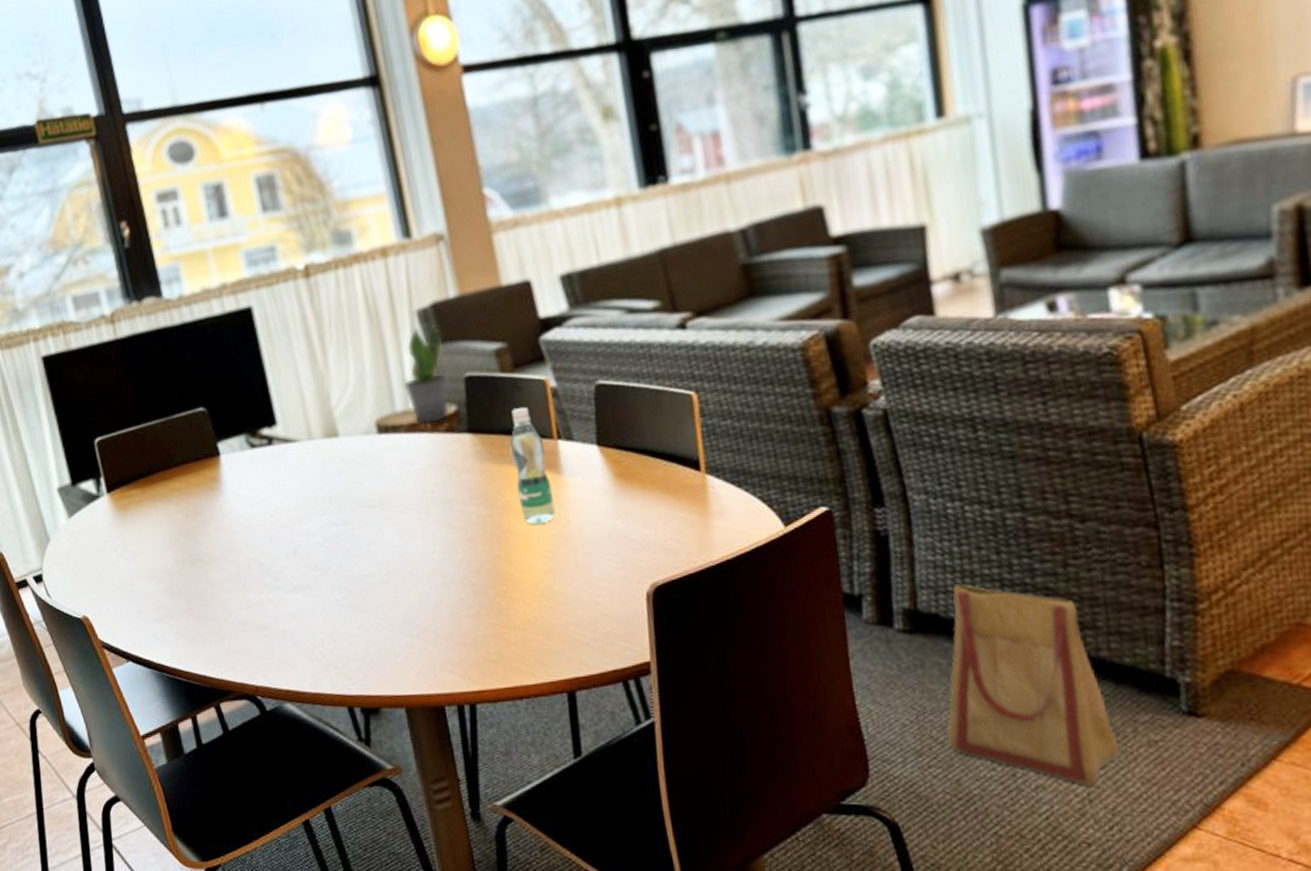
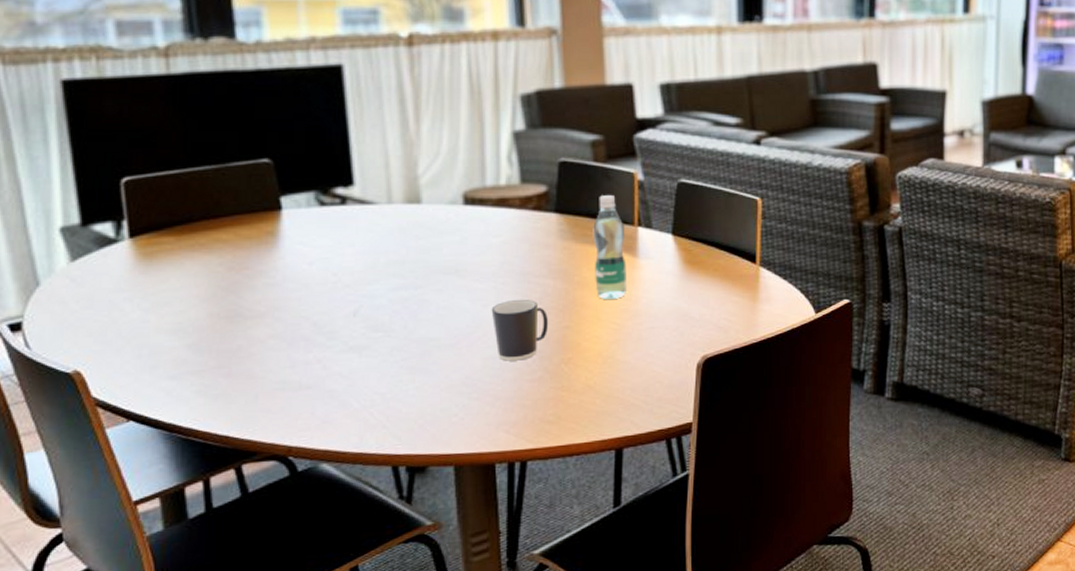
potted plant: present [403,325,450,425] -> none [497,110,543,201]
mug: none [418,529,478,596] -> present [491,299,548,361]
shopping bag: present [947,584,1120,786] -> none [912,364,1021,514]

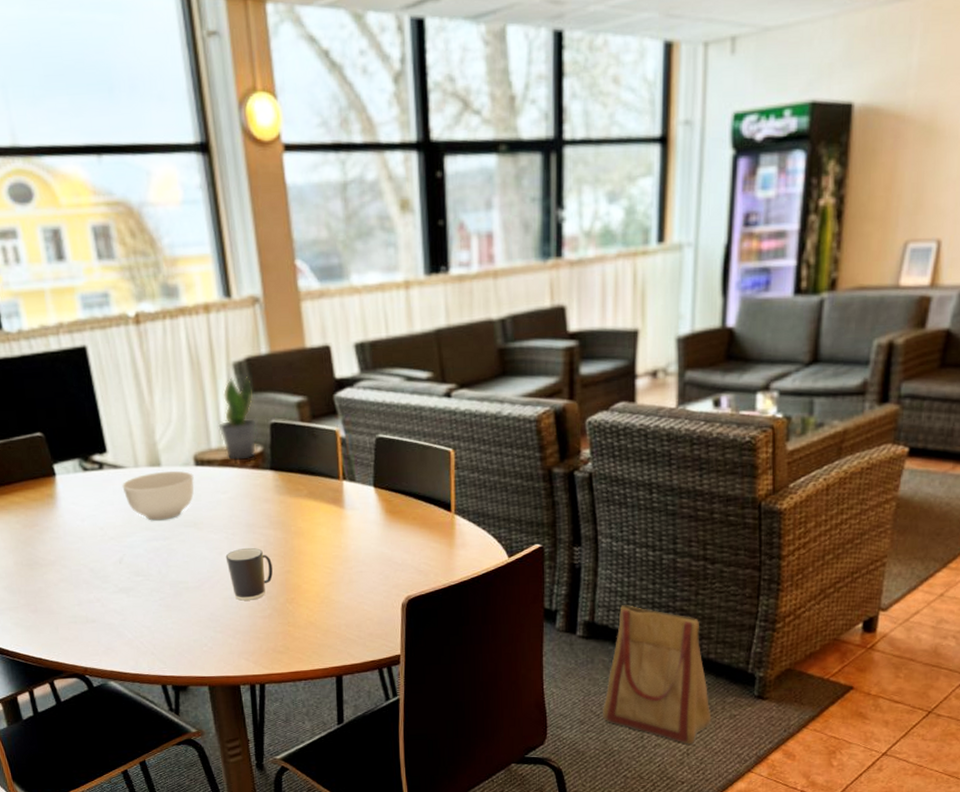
bowl: none [368,209,461,266] -> present [122,470,195,521]
potted plant: none [497,110,543,201] -> present [218,377,257,461]
bottle: present [593,195,627,299] -> none [304,452,337,547]
shopping bag: none [912,364,1021,514] -> present [603,605,712,745]

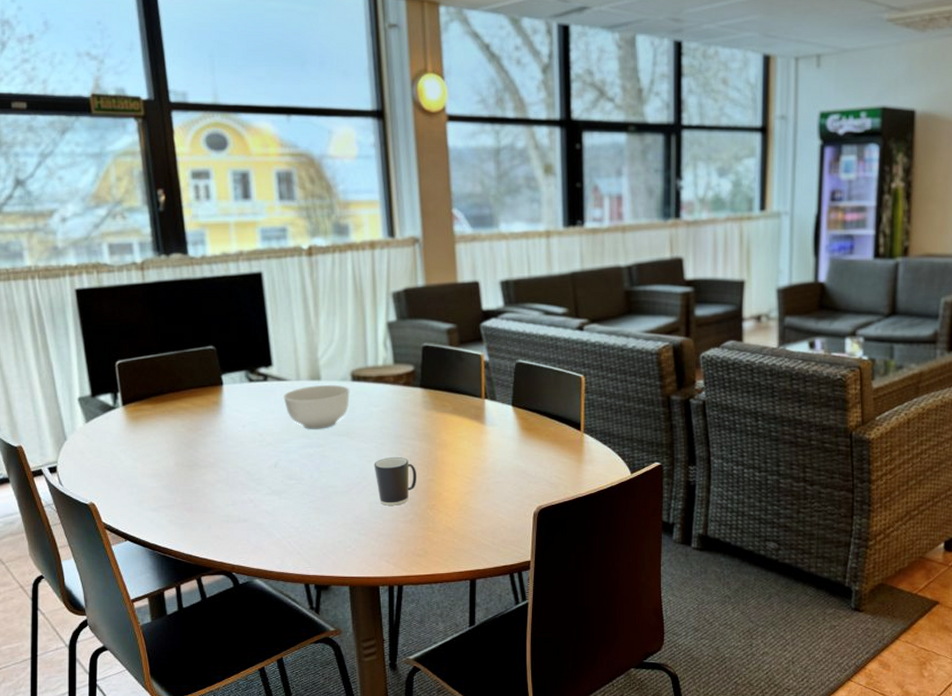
potted plant: present [218,377,257,461] -> none [375,305,410,378]
shopping bag: present [603,605,712,745] -> none [715,520,814,653]

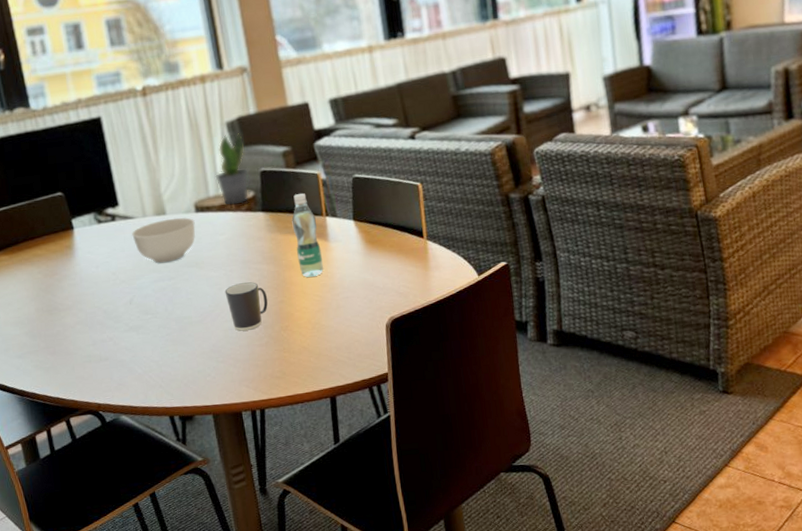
potted plant: none [375,305,410,378] -> present [215,133,249,206]
bottle: none [449,373,476,458] -> present [291,193,323,277]

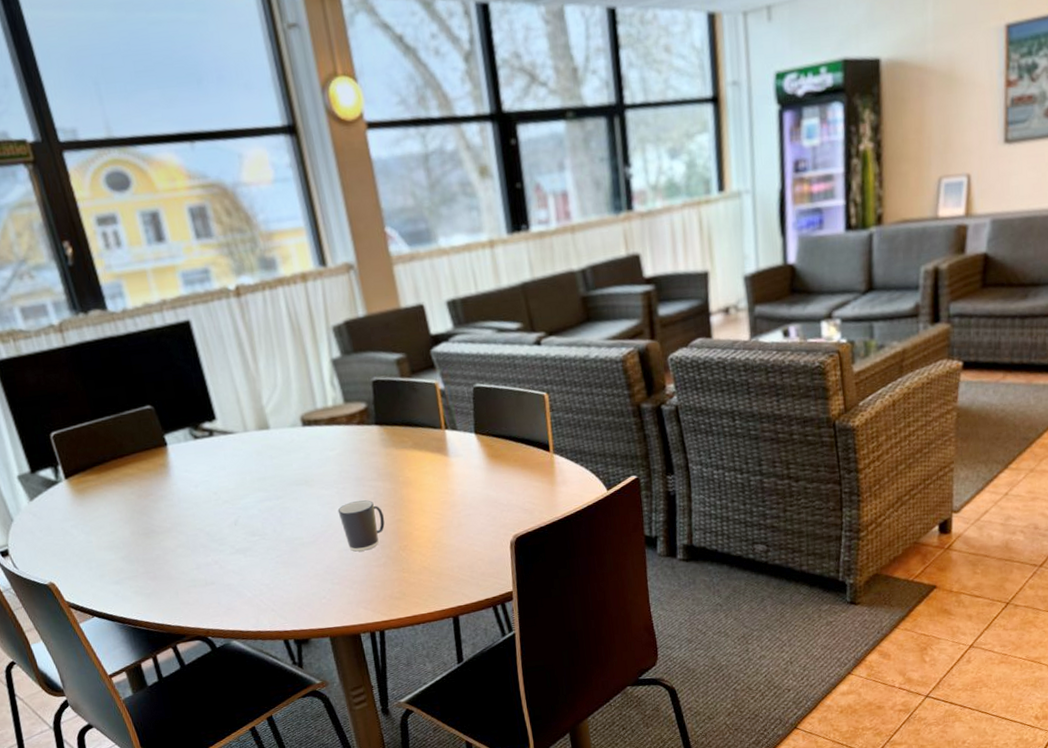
bowl: present [132,217,196,263] -> none [233,432,303,482]
potted plant: present [215,133,249,206] -> none [322,339,361,419]
bottle: present [291,193,323,277] -> none [408,405,443,494]

